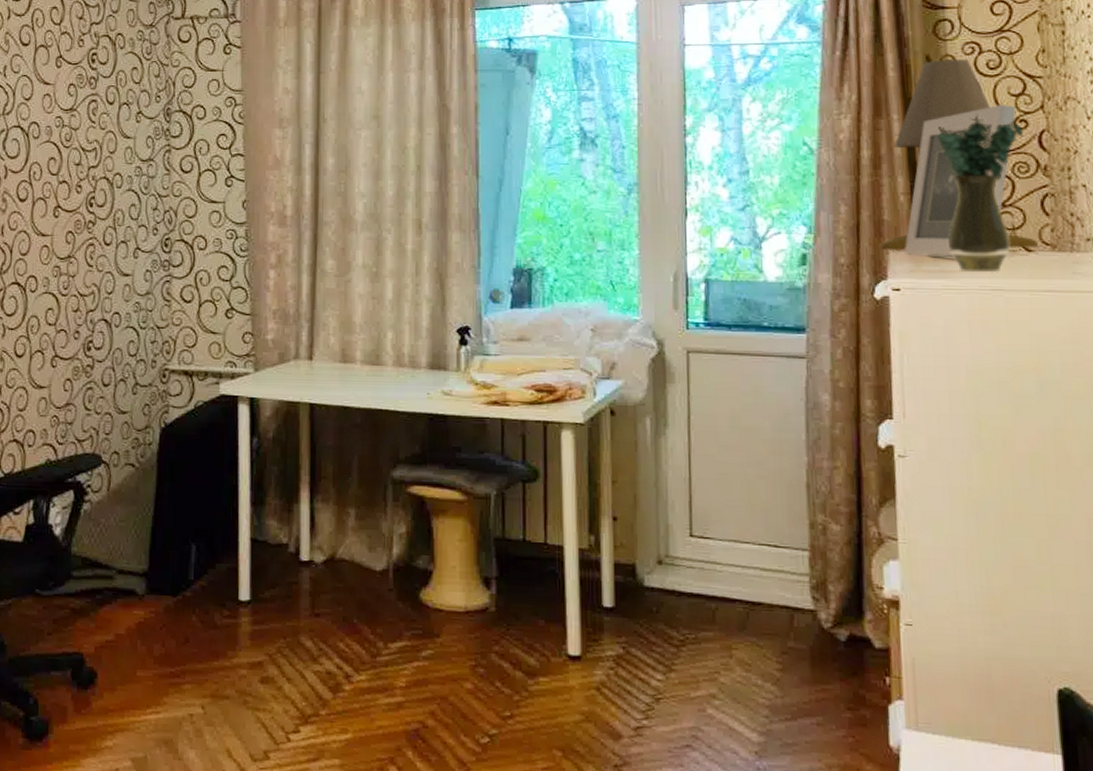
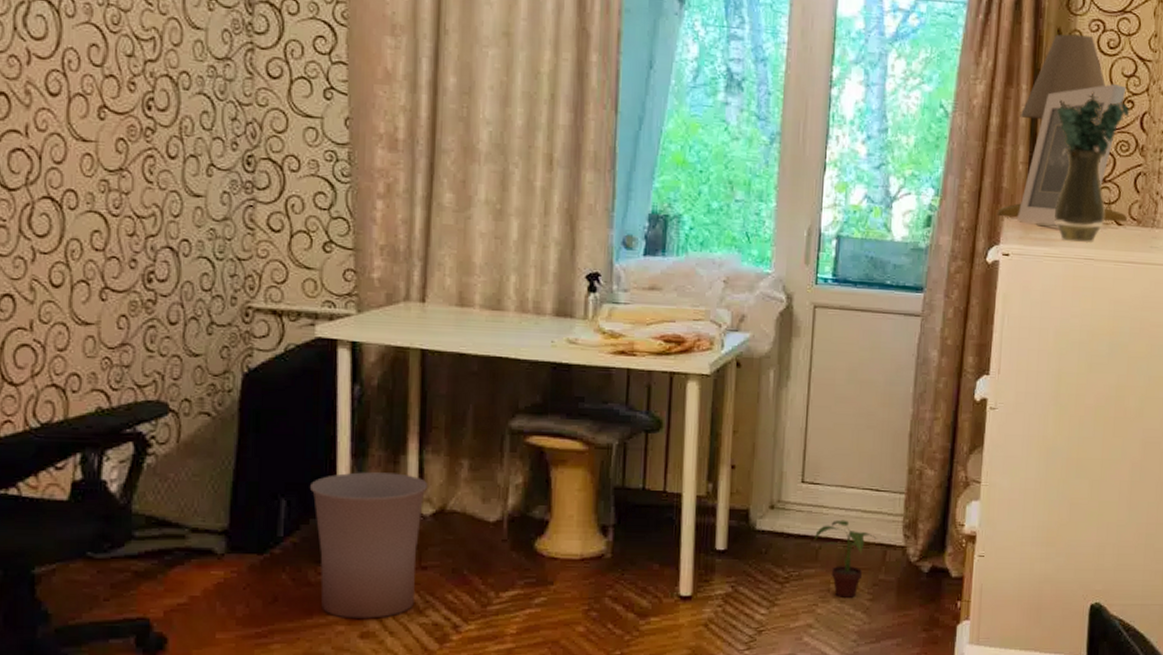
waste bin: none [216,519,319,664] -> present [310,472,429,619]
potted plant: none [709,578,781,666] -> present [814,520,877,597]

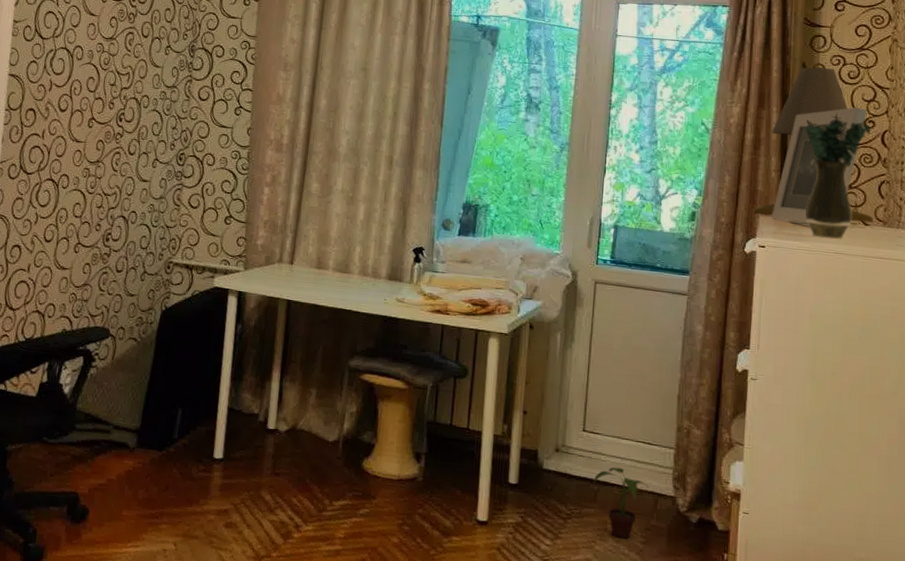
waste bin: present [310,472,429,619] -> none [199,392,285,512]

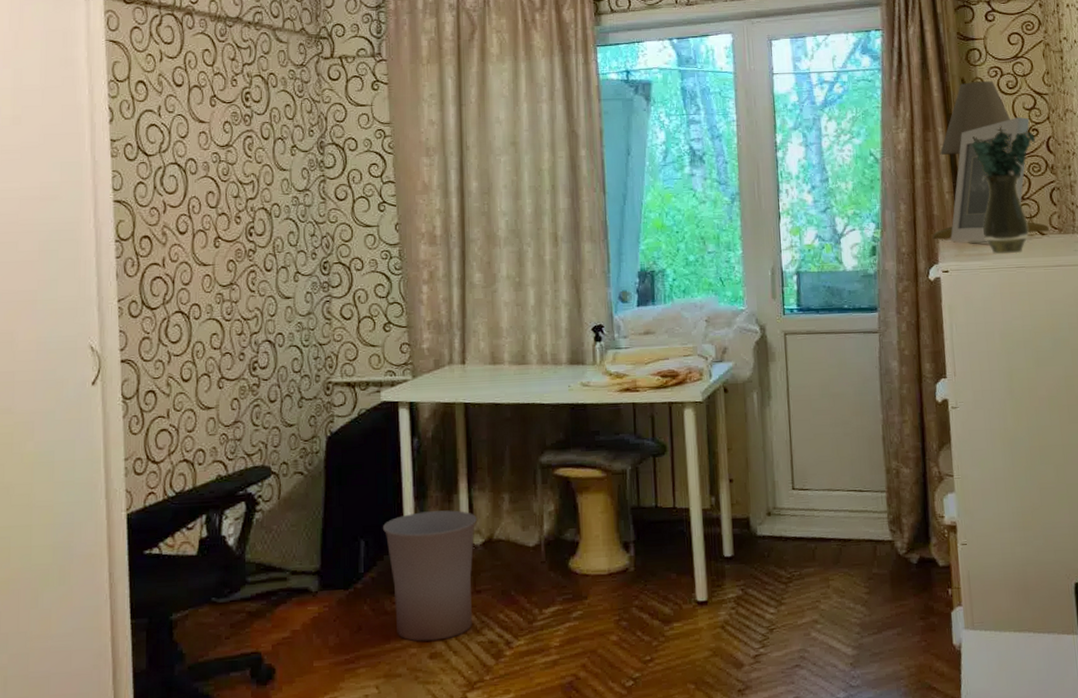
waste bin: none [199,392,285,512] -> present [383,510,478,641]
potted plant: present [593,467,649,539] -> none [809,520,866,593]

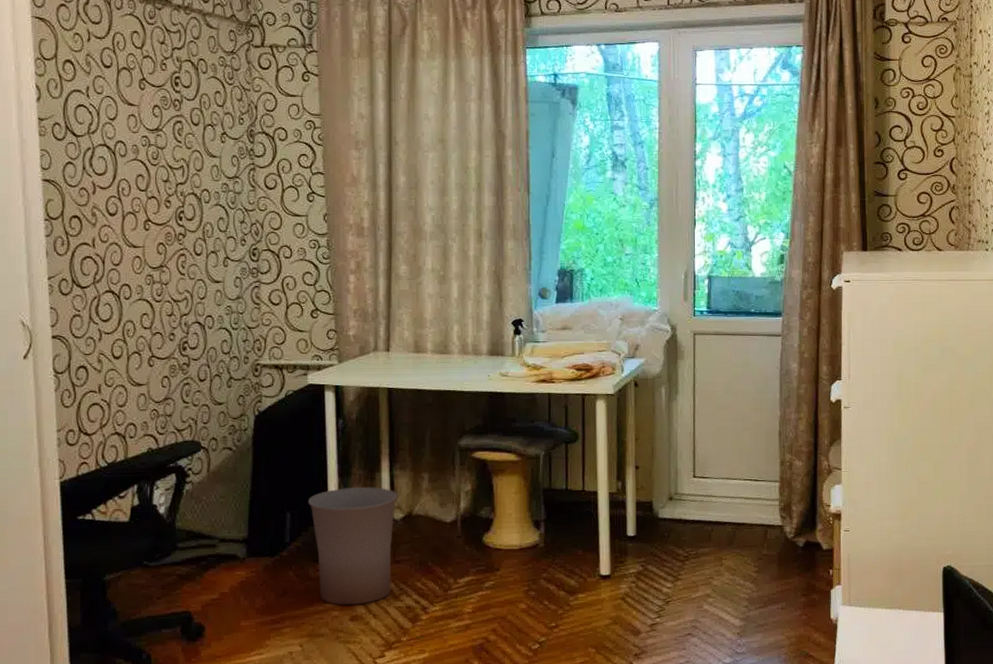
lamp: present [932,81,1050,240] -> none [837,101,947,251]
picture frame: present [950,117,1030,244] -> none [854,138,936,256]
vase: present [972,125,1036,255] -> none [880,144,941,267]

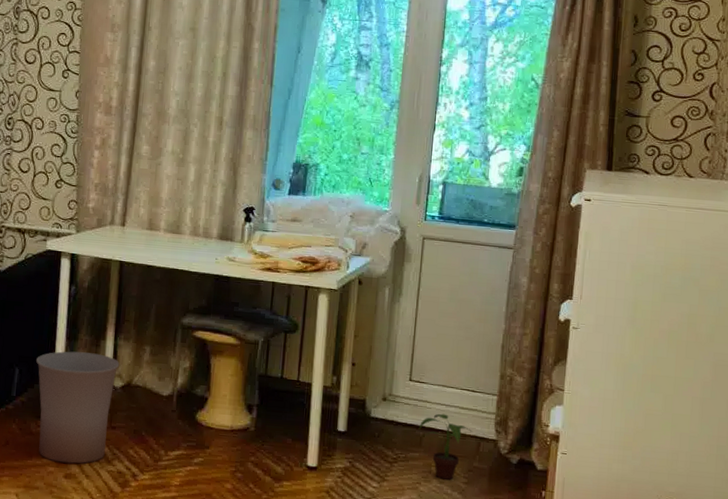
potted plant: none [706,506,758,571] -> present [418,413,472,480]

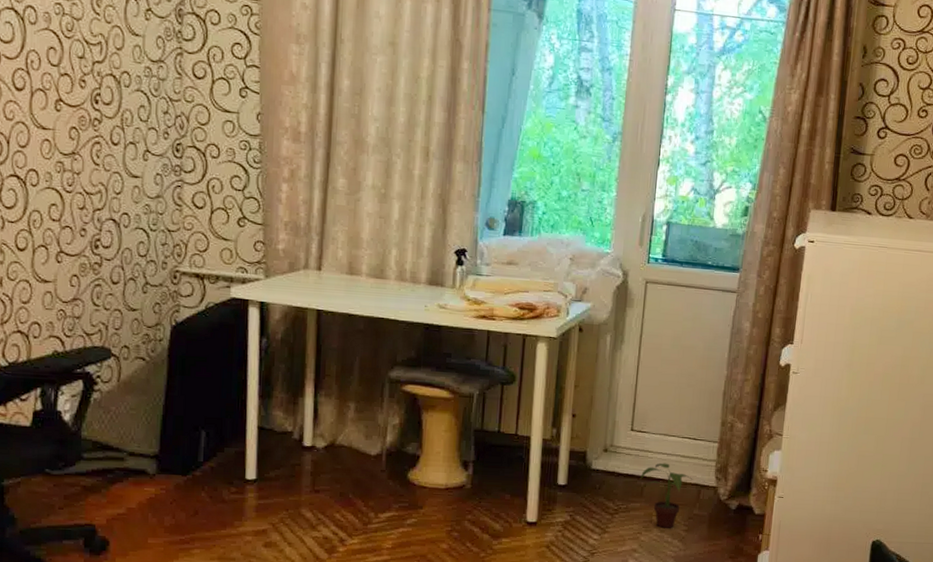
waste bin: present [36,351,120,464] -> none [225,410,322,531]

